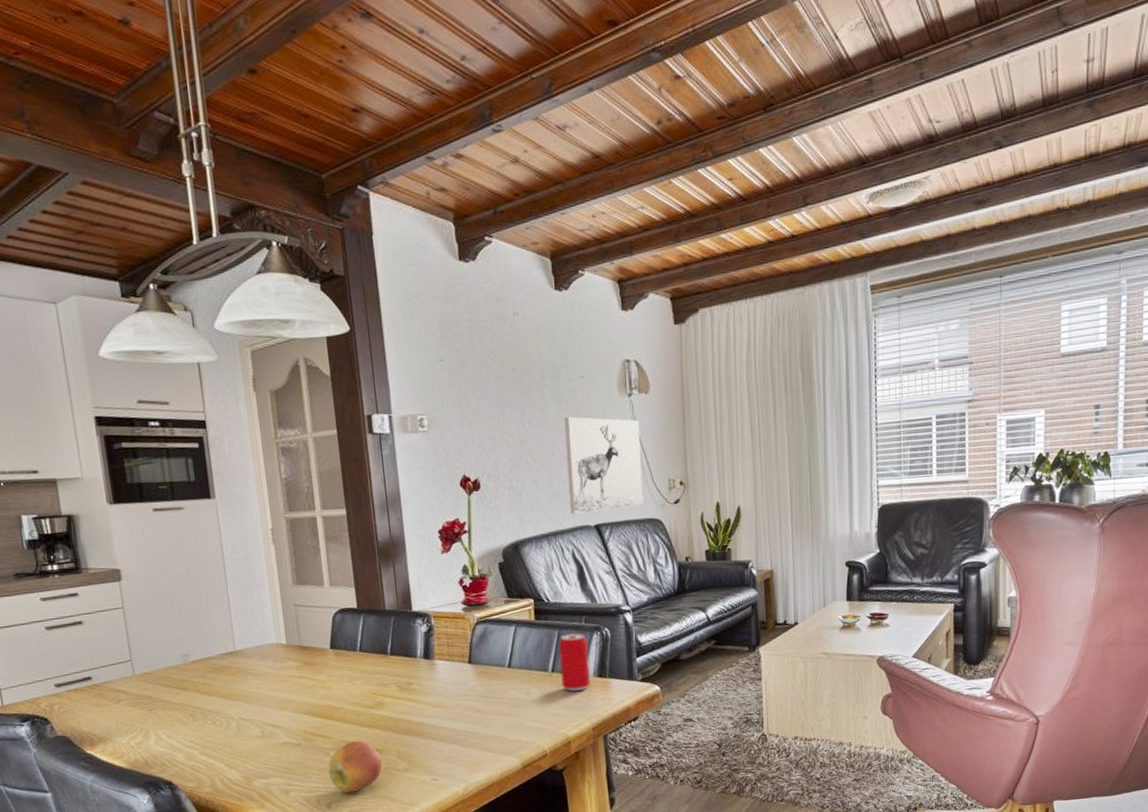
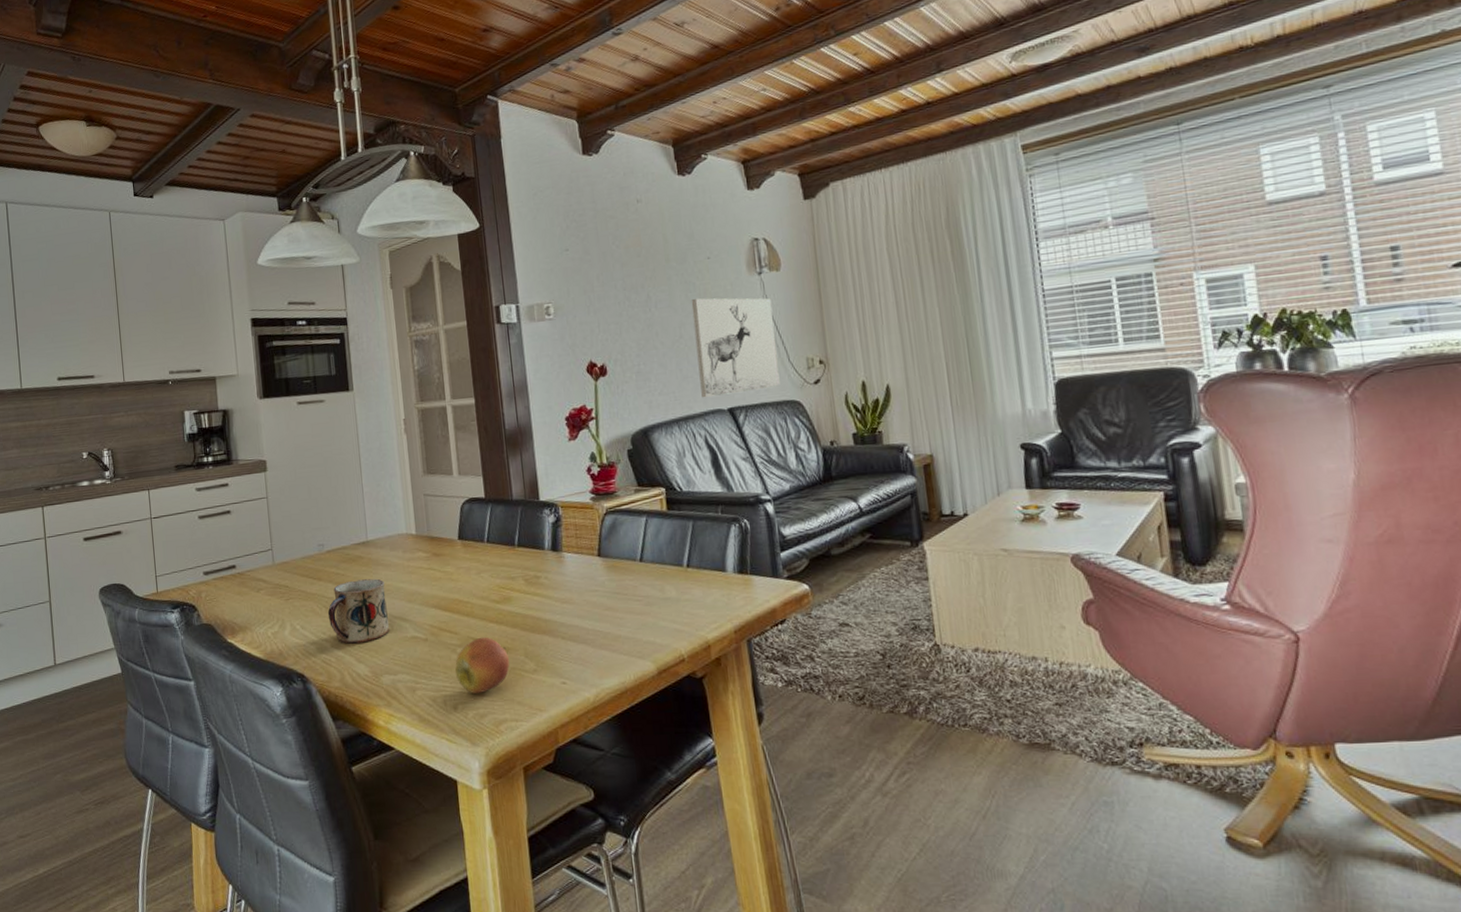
mug: none [195,687,261,751] -> present [327,578,389,644]
beverage can: present [558,633,590,691] -> none [693,524,730,589]

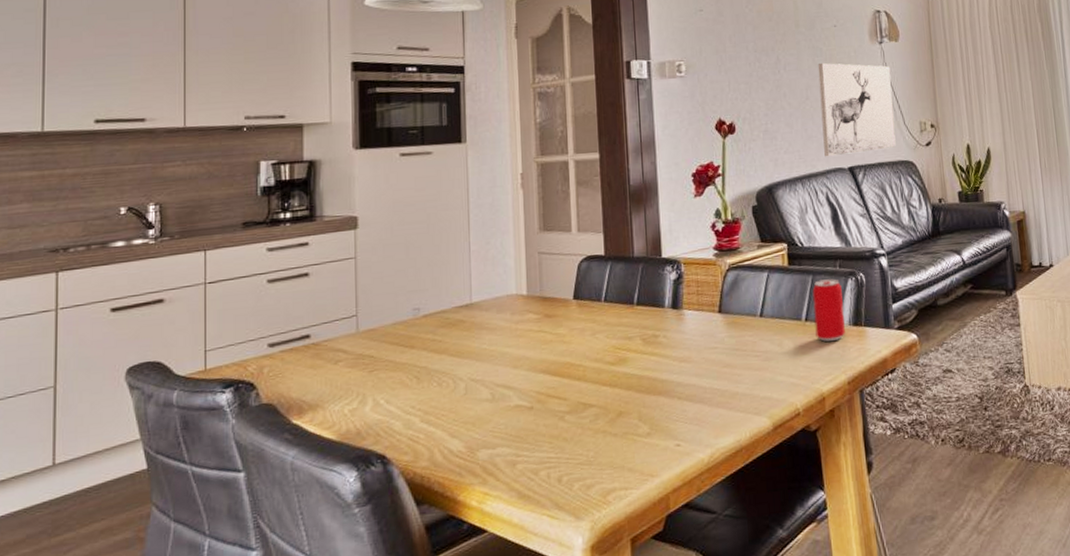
mug: present [327,578,389,644] -> none [419,344,490,418]
apple: present [455,636,510,693] -> none [562,401,622,463]
beverage can: none [693,524,730,589] -> present [812,279,845,342]

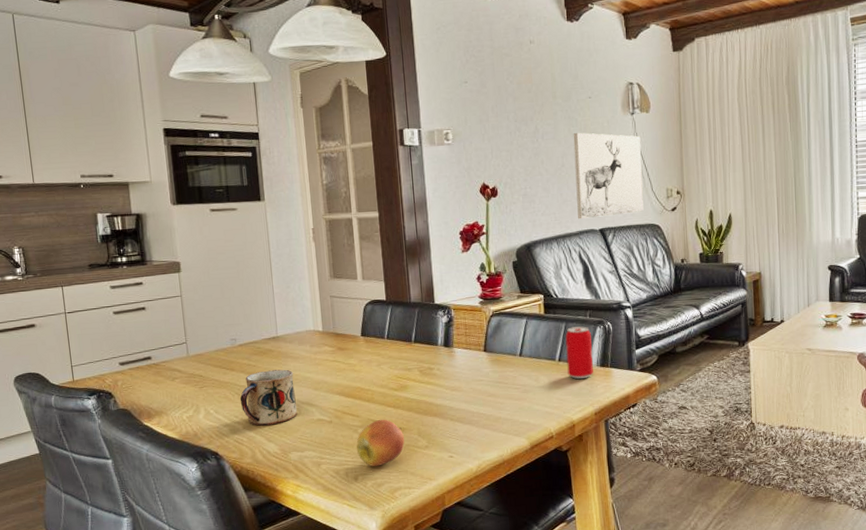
mug: none [419,344,490,418] -> present [240,369,297,426]
apple: none [562,401,622,463] -> present [356,419,405,466]

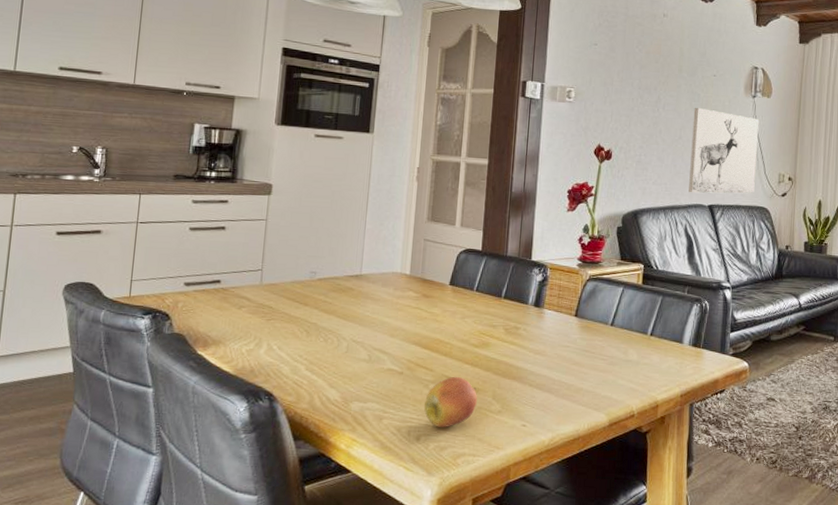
mug: present [240,369,297,426] -> none [308,309,371,370]
beverage can: present [565,326,593,379] -> none [658,301,687,357]

